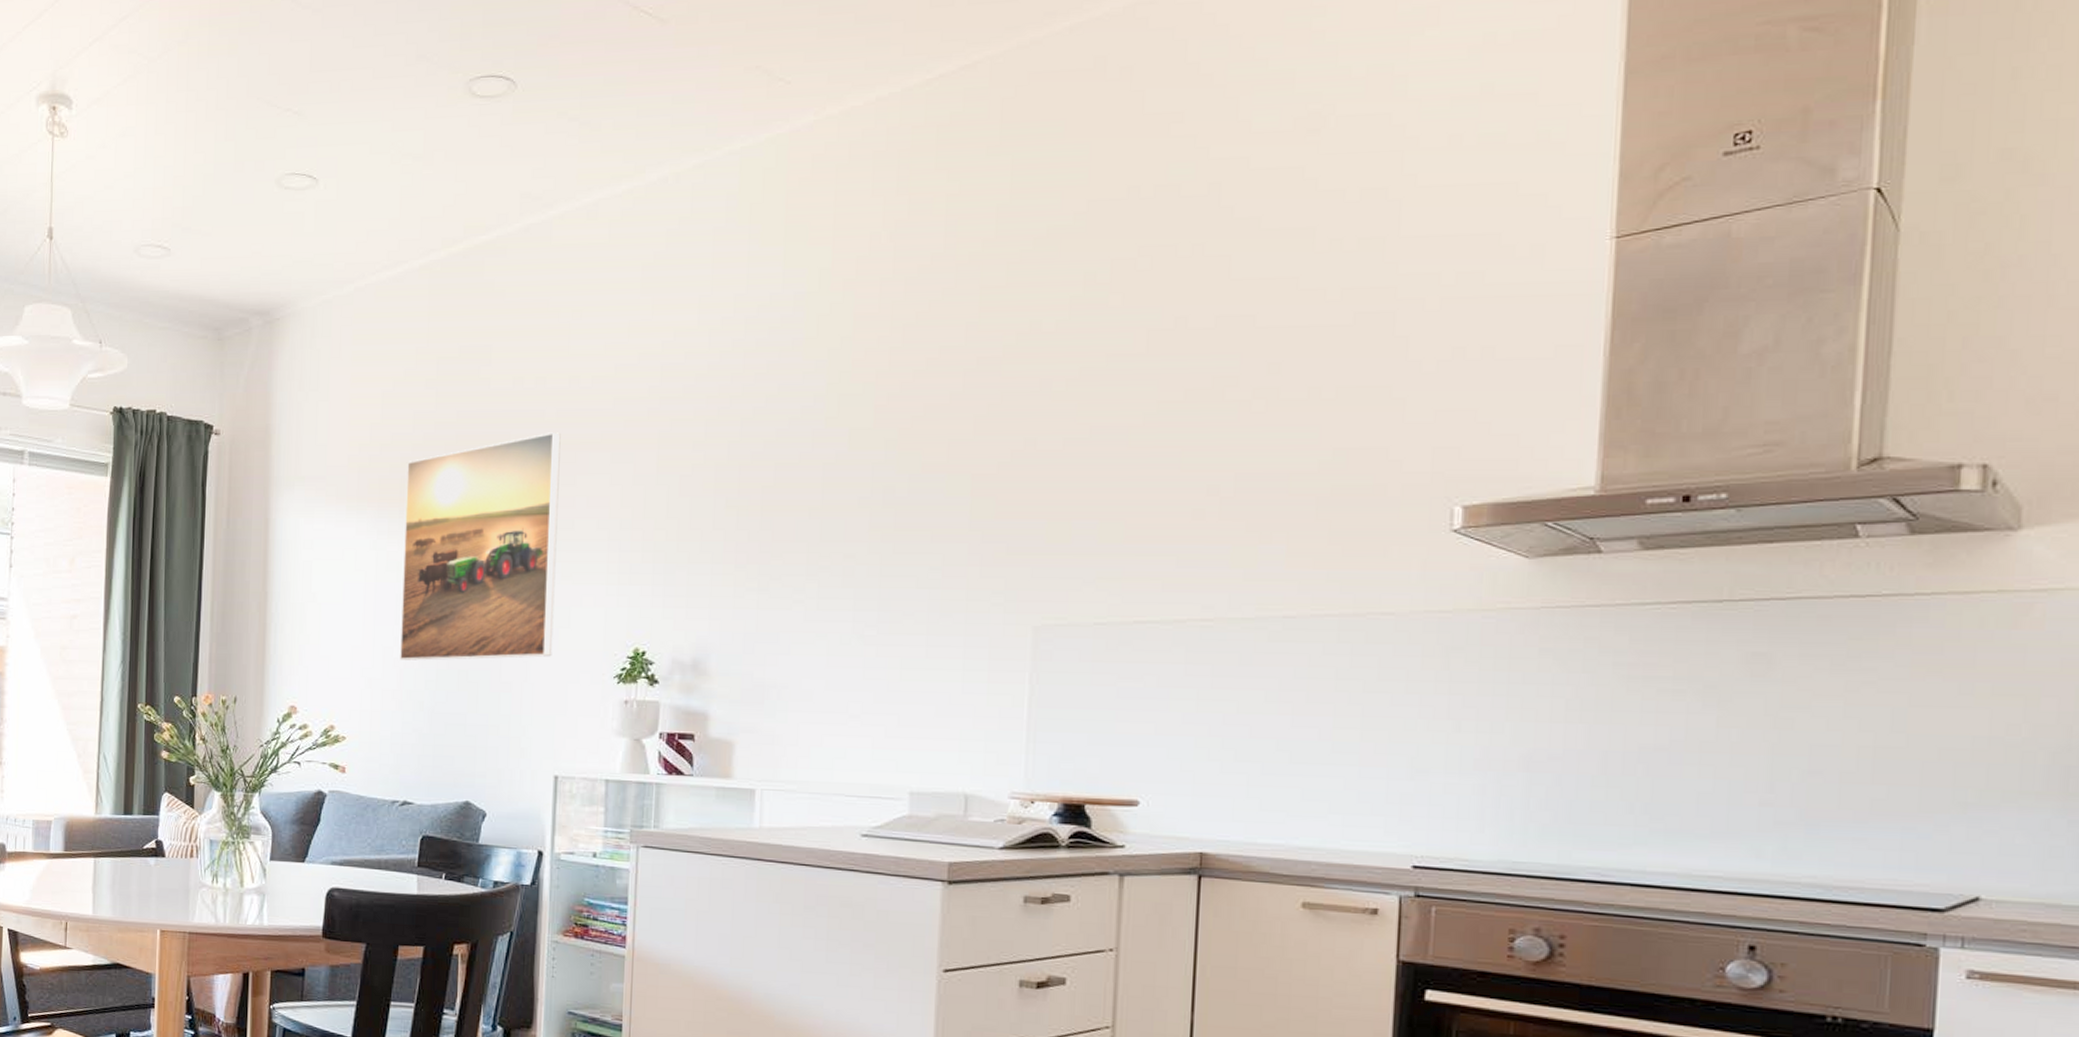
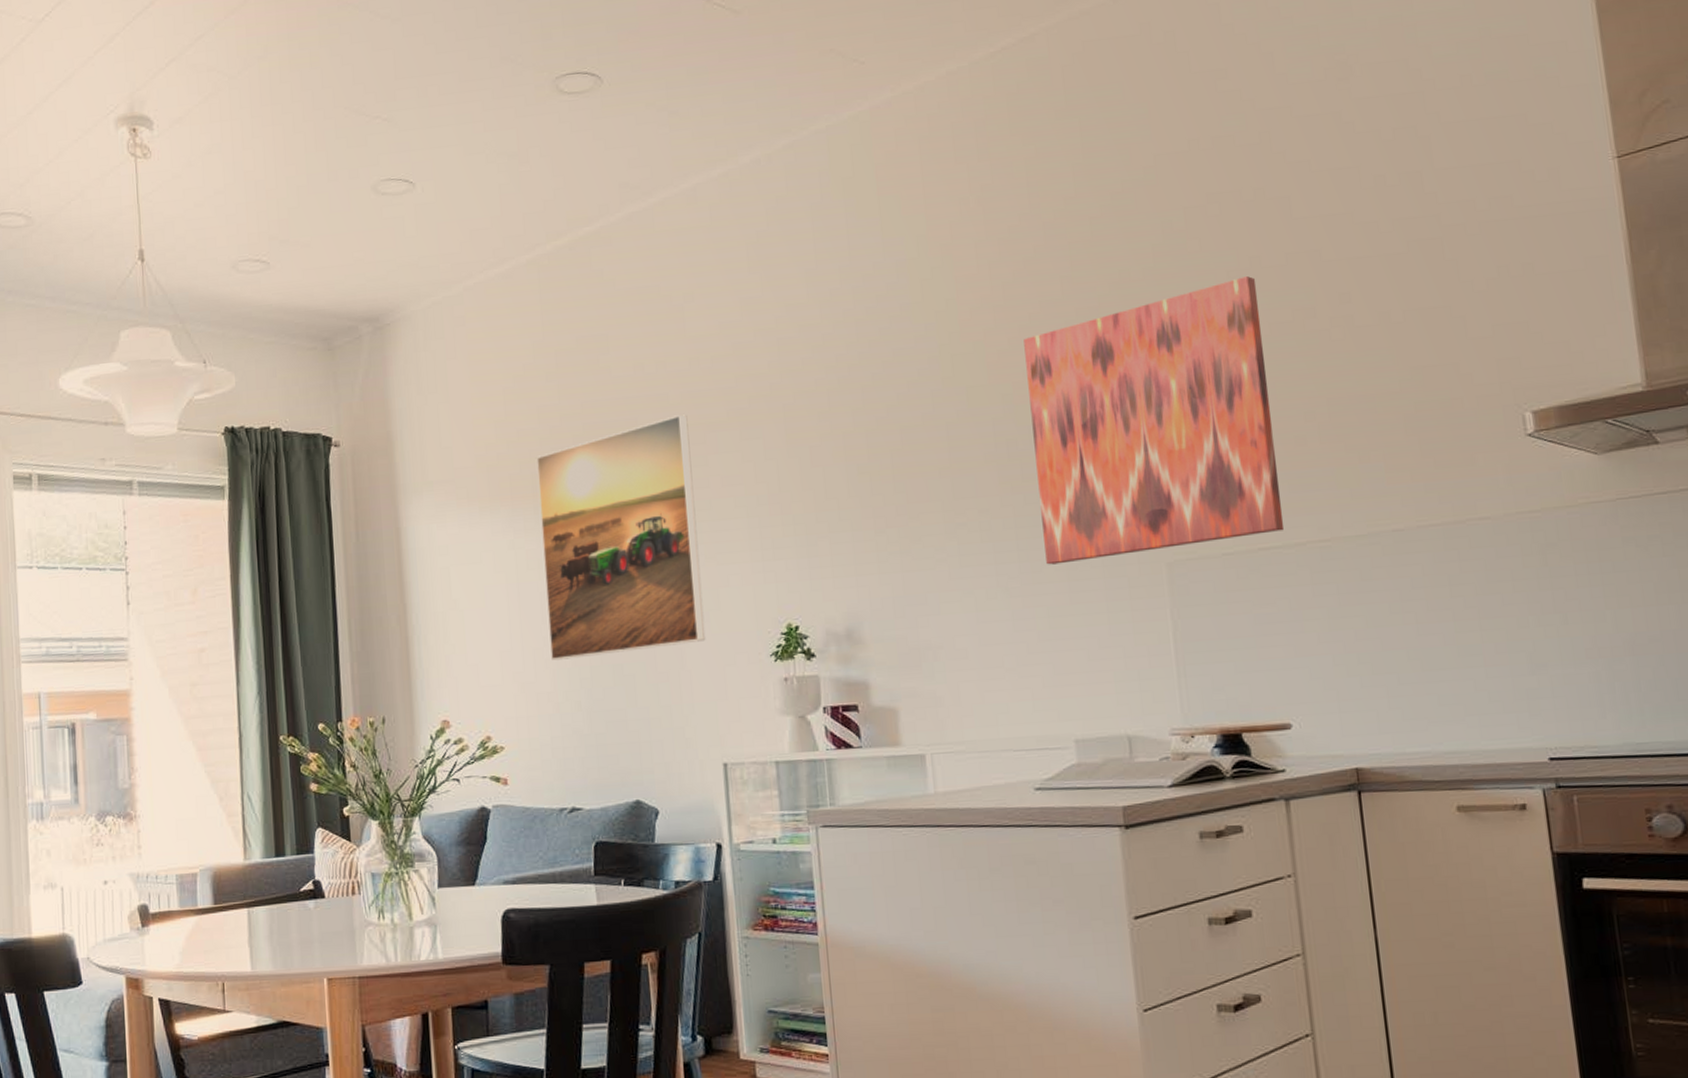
wall art: none [907,337,1178,617] -> present [1023,276,1285,565]

